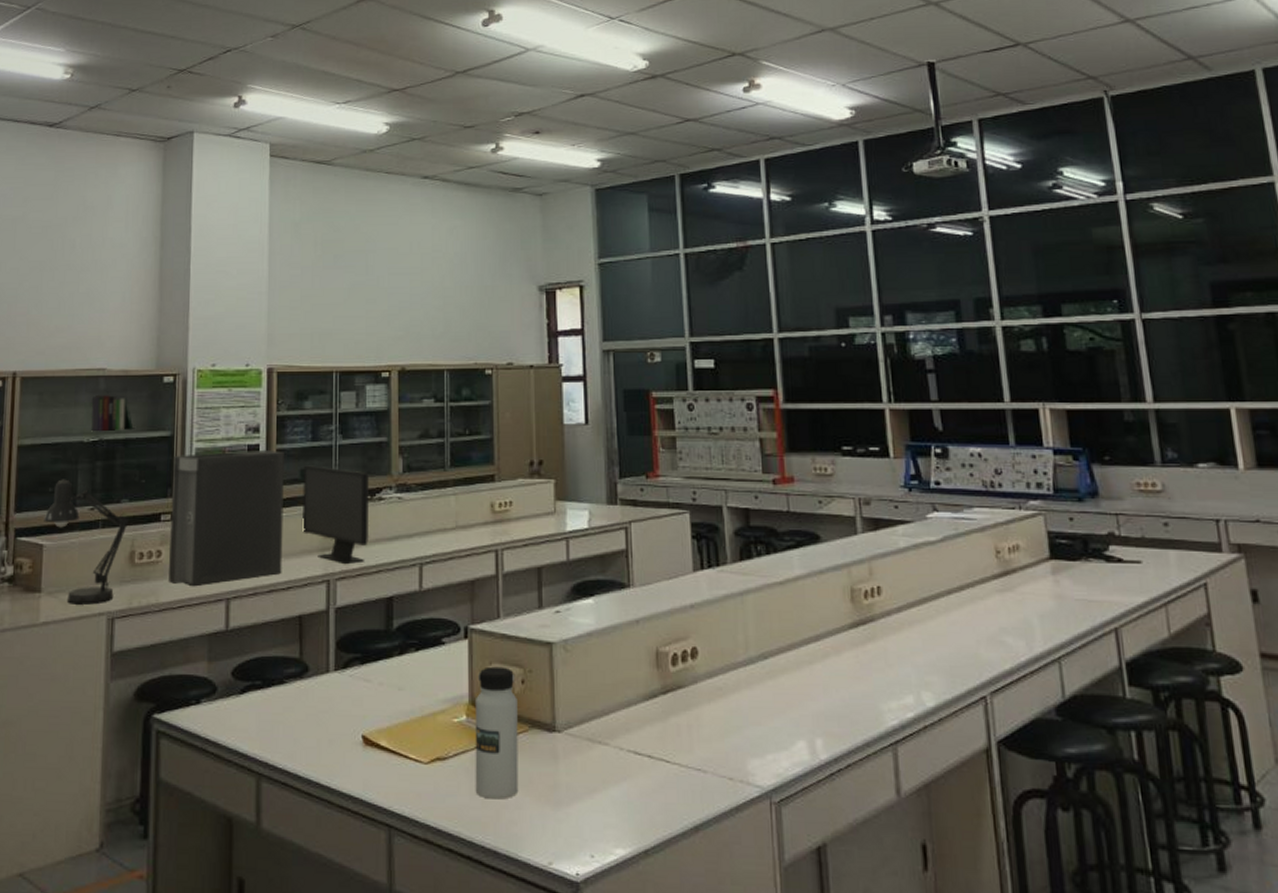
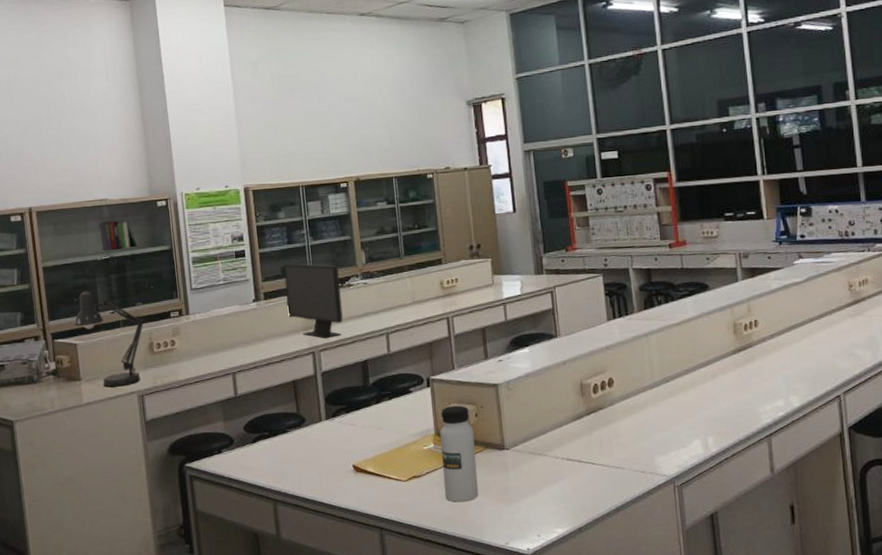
desktop computer: present [169,451,284,587] -> none [175,254,275,366]

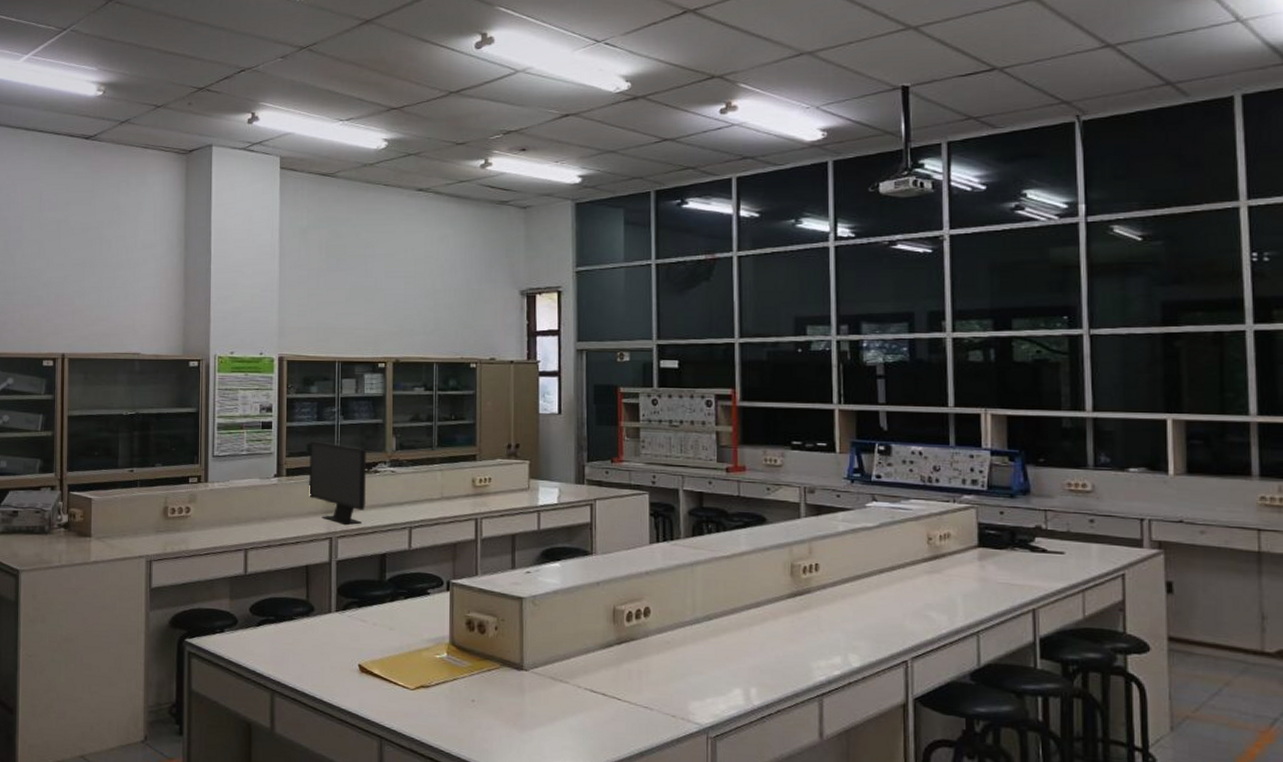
desk lamp: present [74,291,146,388] -> none [91,445,163,549]
books: present [100,220,138,251] -> none [129,376,165,407]
water bottle: present [440,405,479,502] -> none [453,614,491,722]

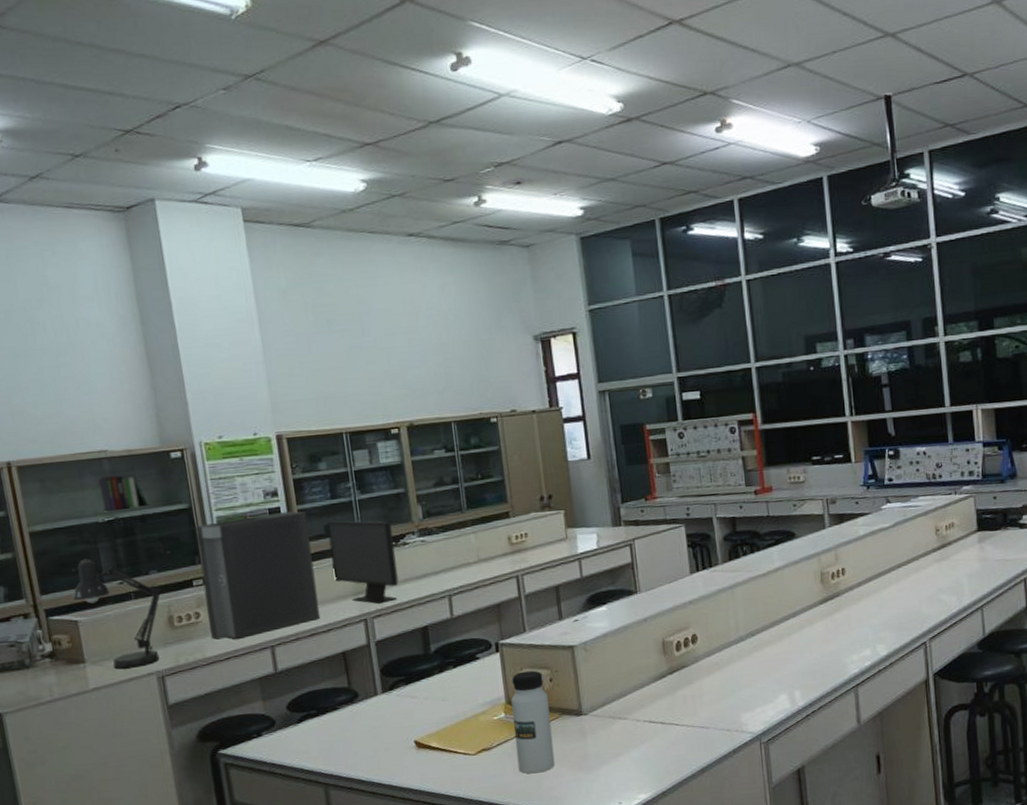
desk lamp: none [91,445,163,549] -> present [72,558,163,670]
books: none [129,376,165,407] -> present [99,475,149,512]
desktop computer: none [196,427,293,538] -> present [196,511,321,640]
water bottle: none [453,614,491,722] -> present [511,670,555,774]

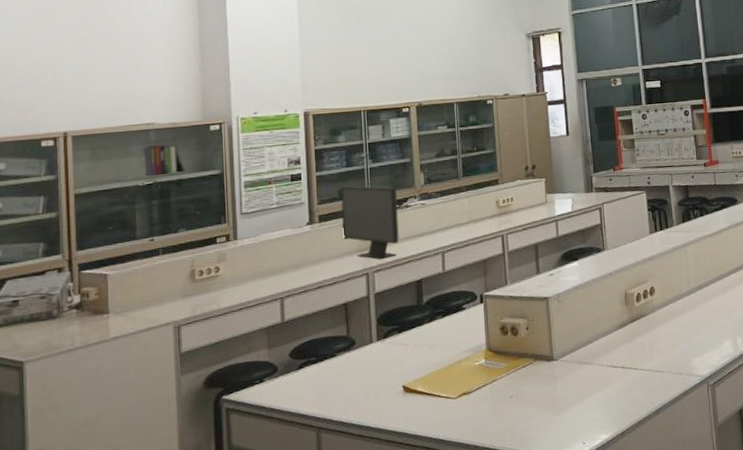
desk lamp: present [72,558,163,670] -> none [106,218,188,320]
desktop computer: present [196,511,321,640] -> none [224,177,328,292]
water bottle: present [511,670,555,774] -> none [491,319,528,416]

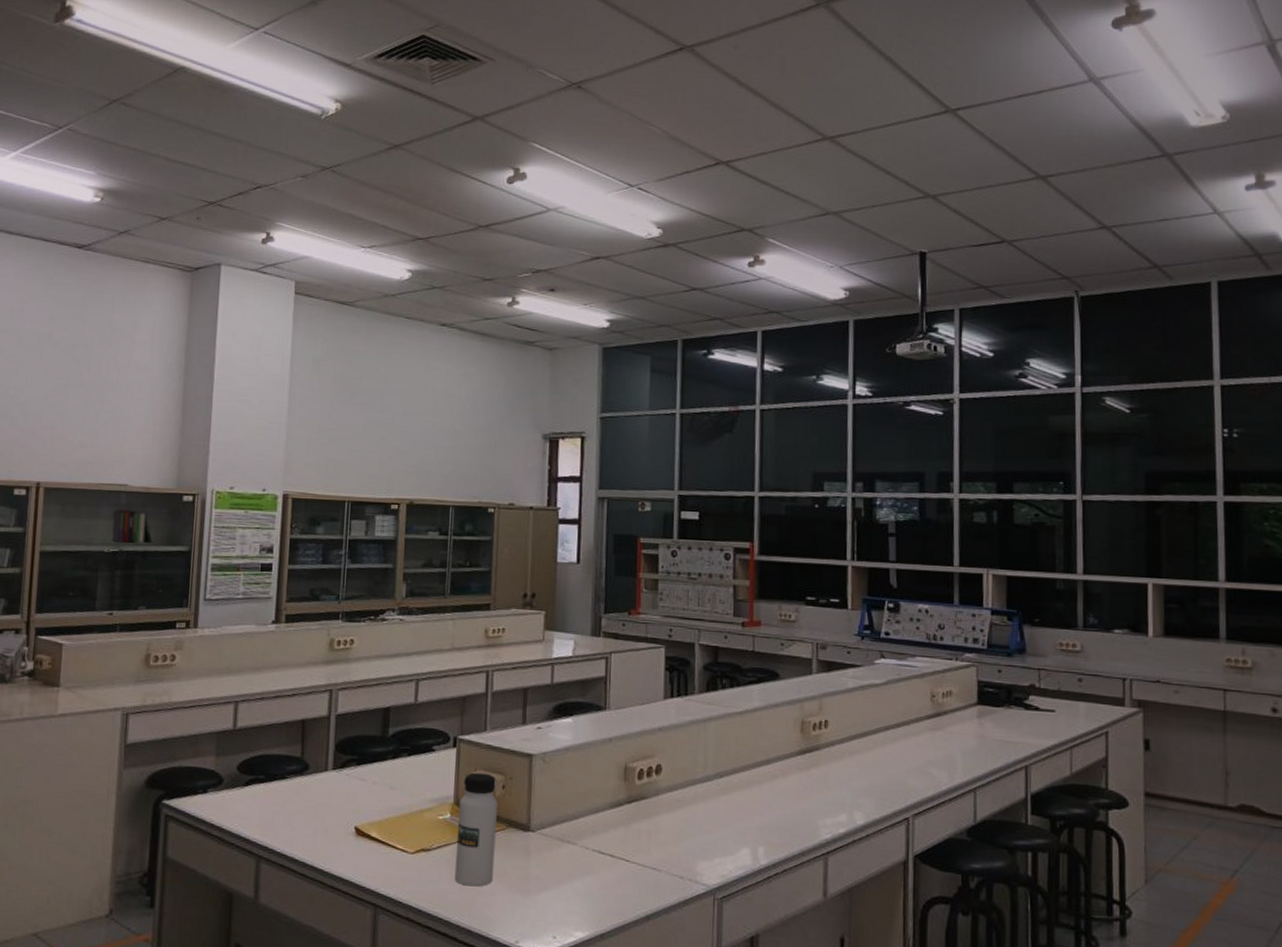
computer monitor: present [340,185,399,260] -> none [309,585,374,677]
water bottle: none [491,319,528,416] -> present [454,772,498,887]

